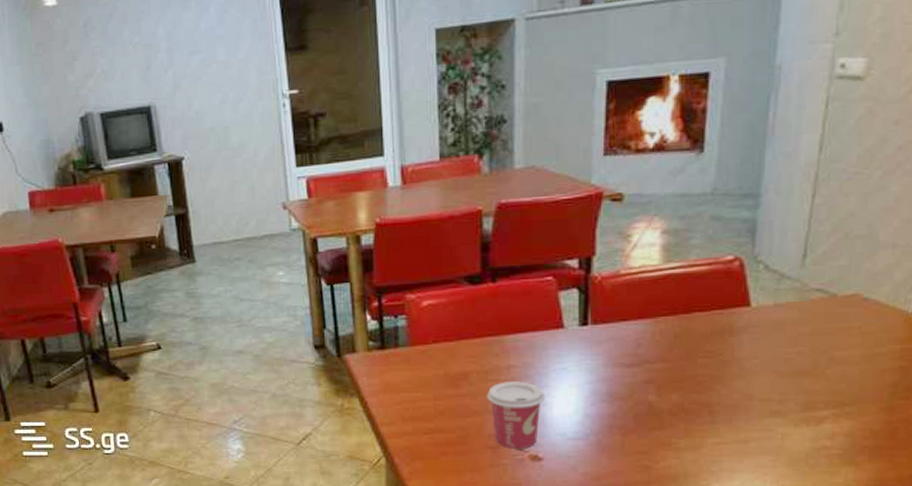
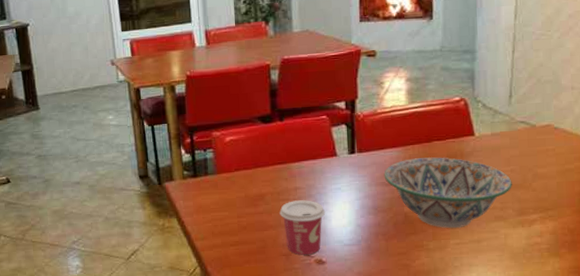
decorative bowl: none [624,332,798,424] -> present [384,157,512,228]

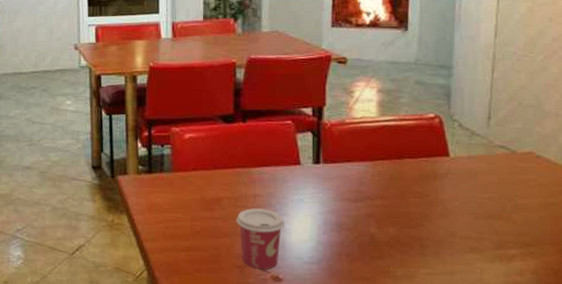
decorative bowl: present [384,157,512,228] -> none [350,175,490,257]

